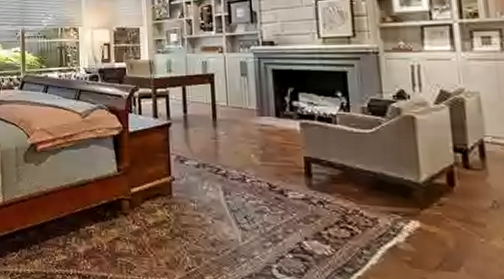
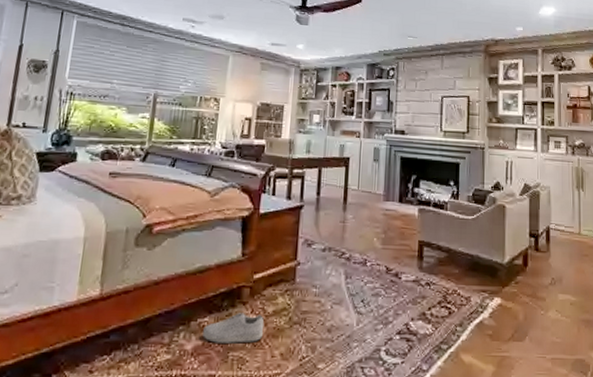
shoe: none [90,223,147,250] -> present [202,313,265,343]

